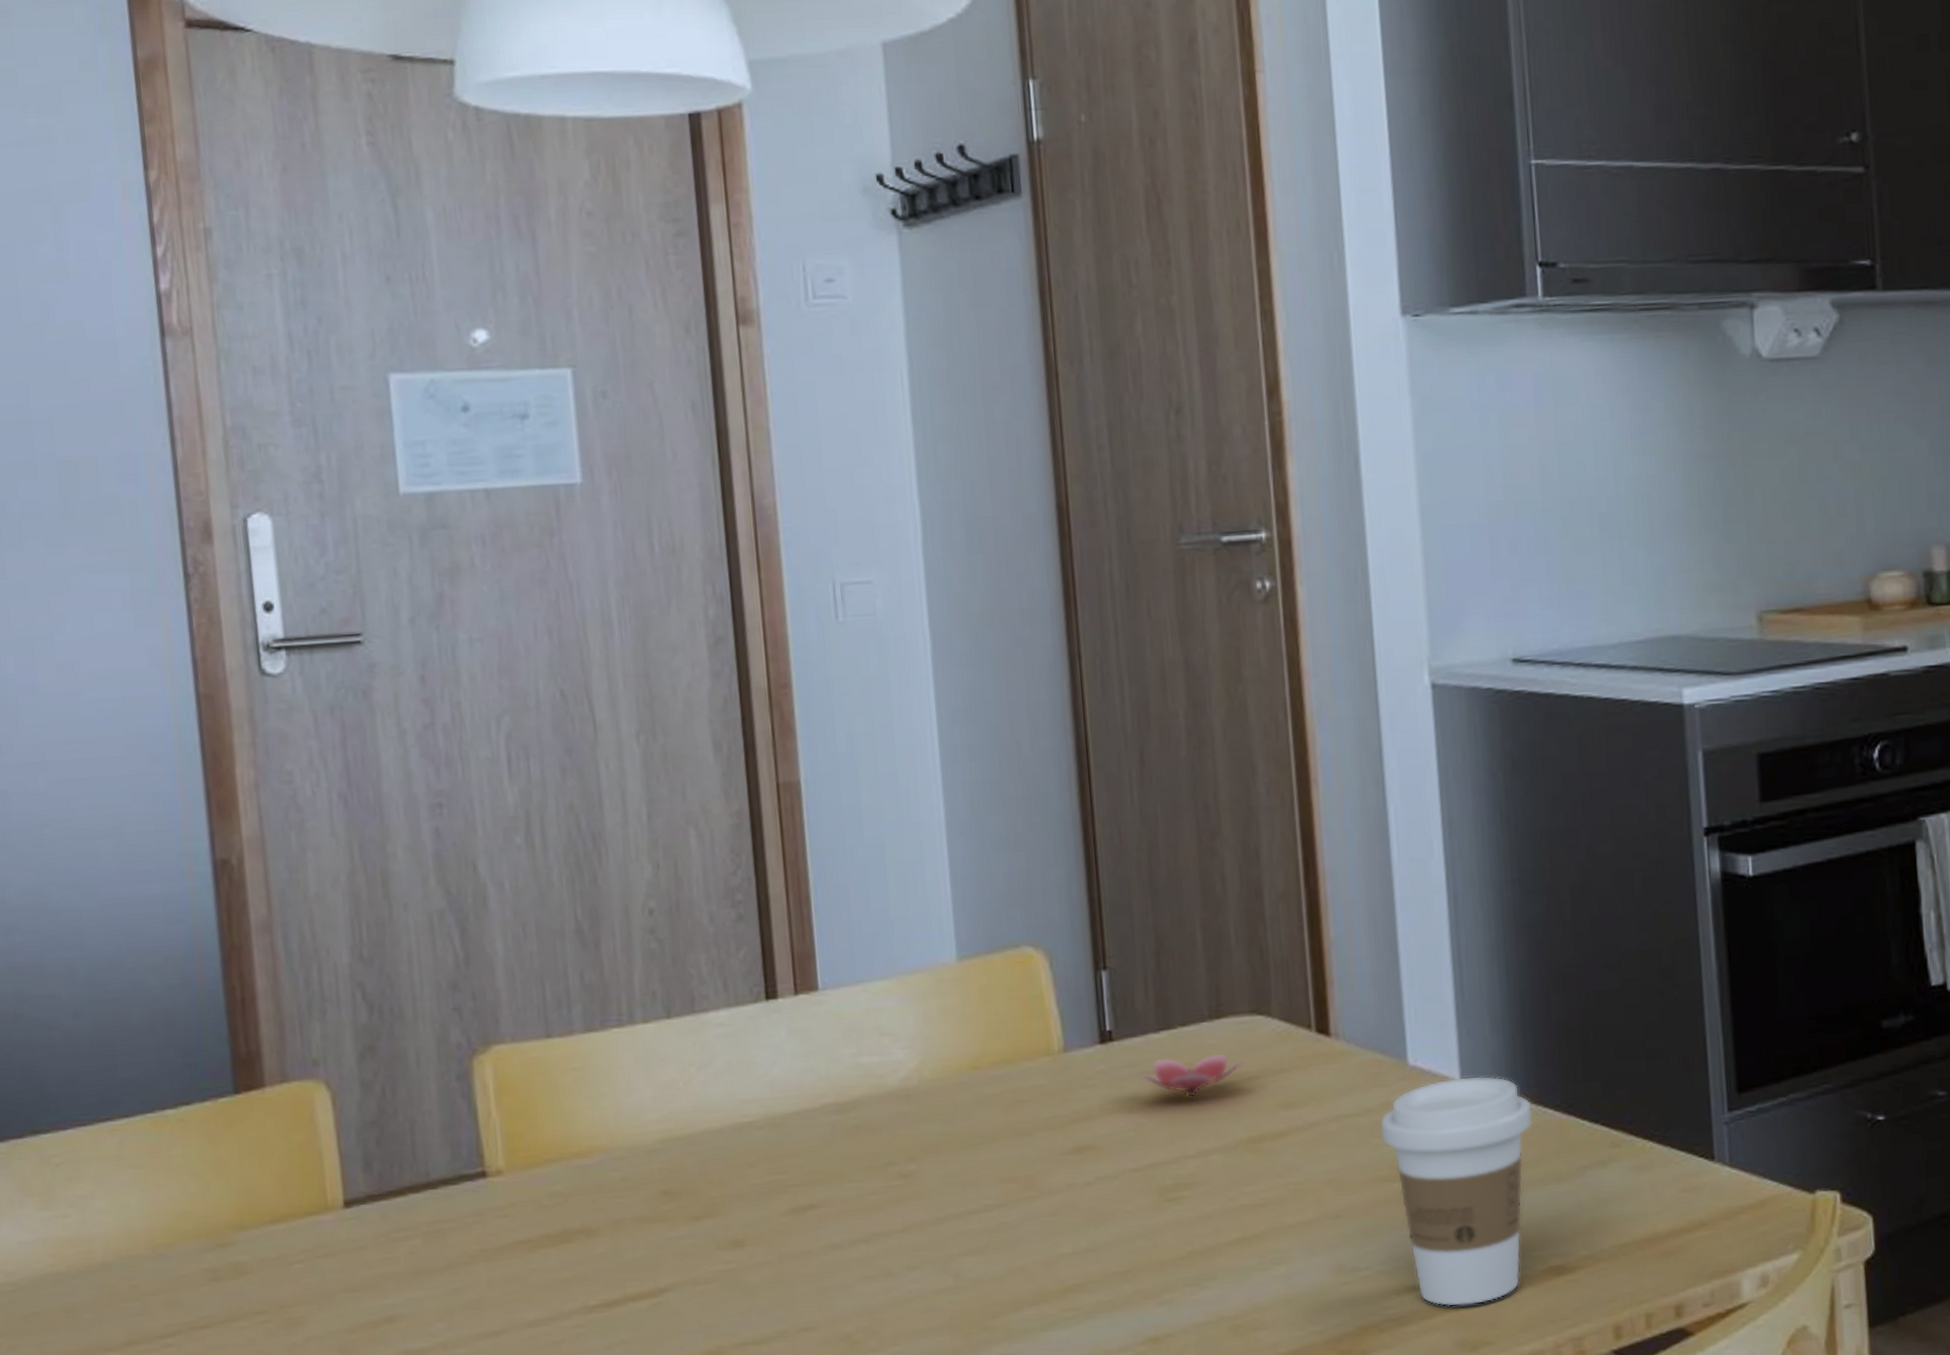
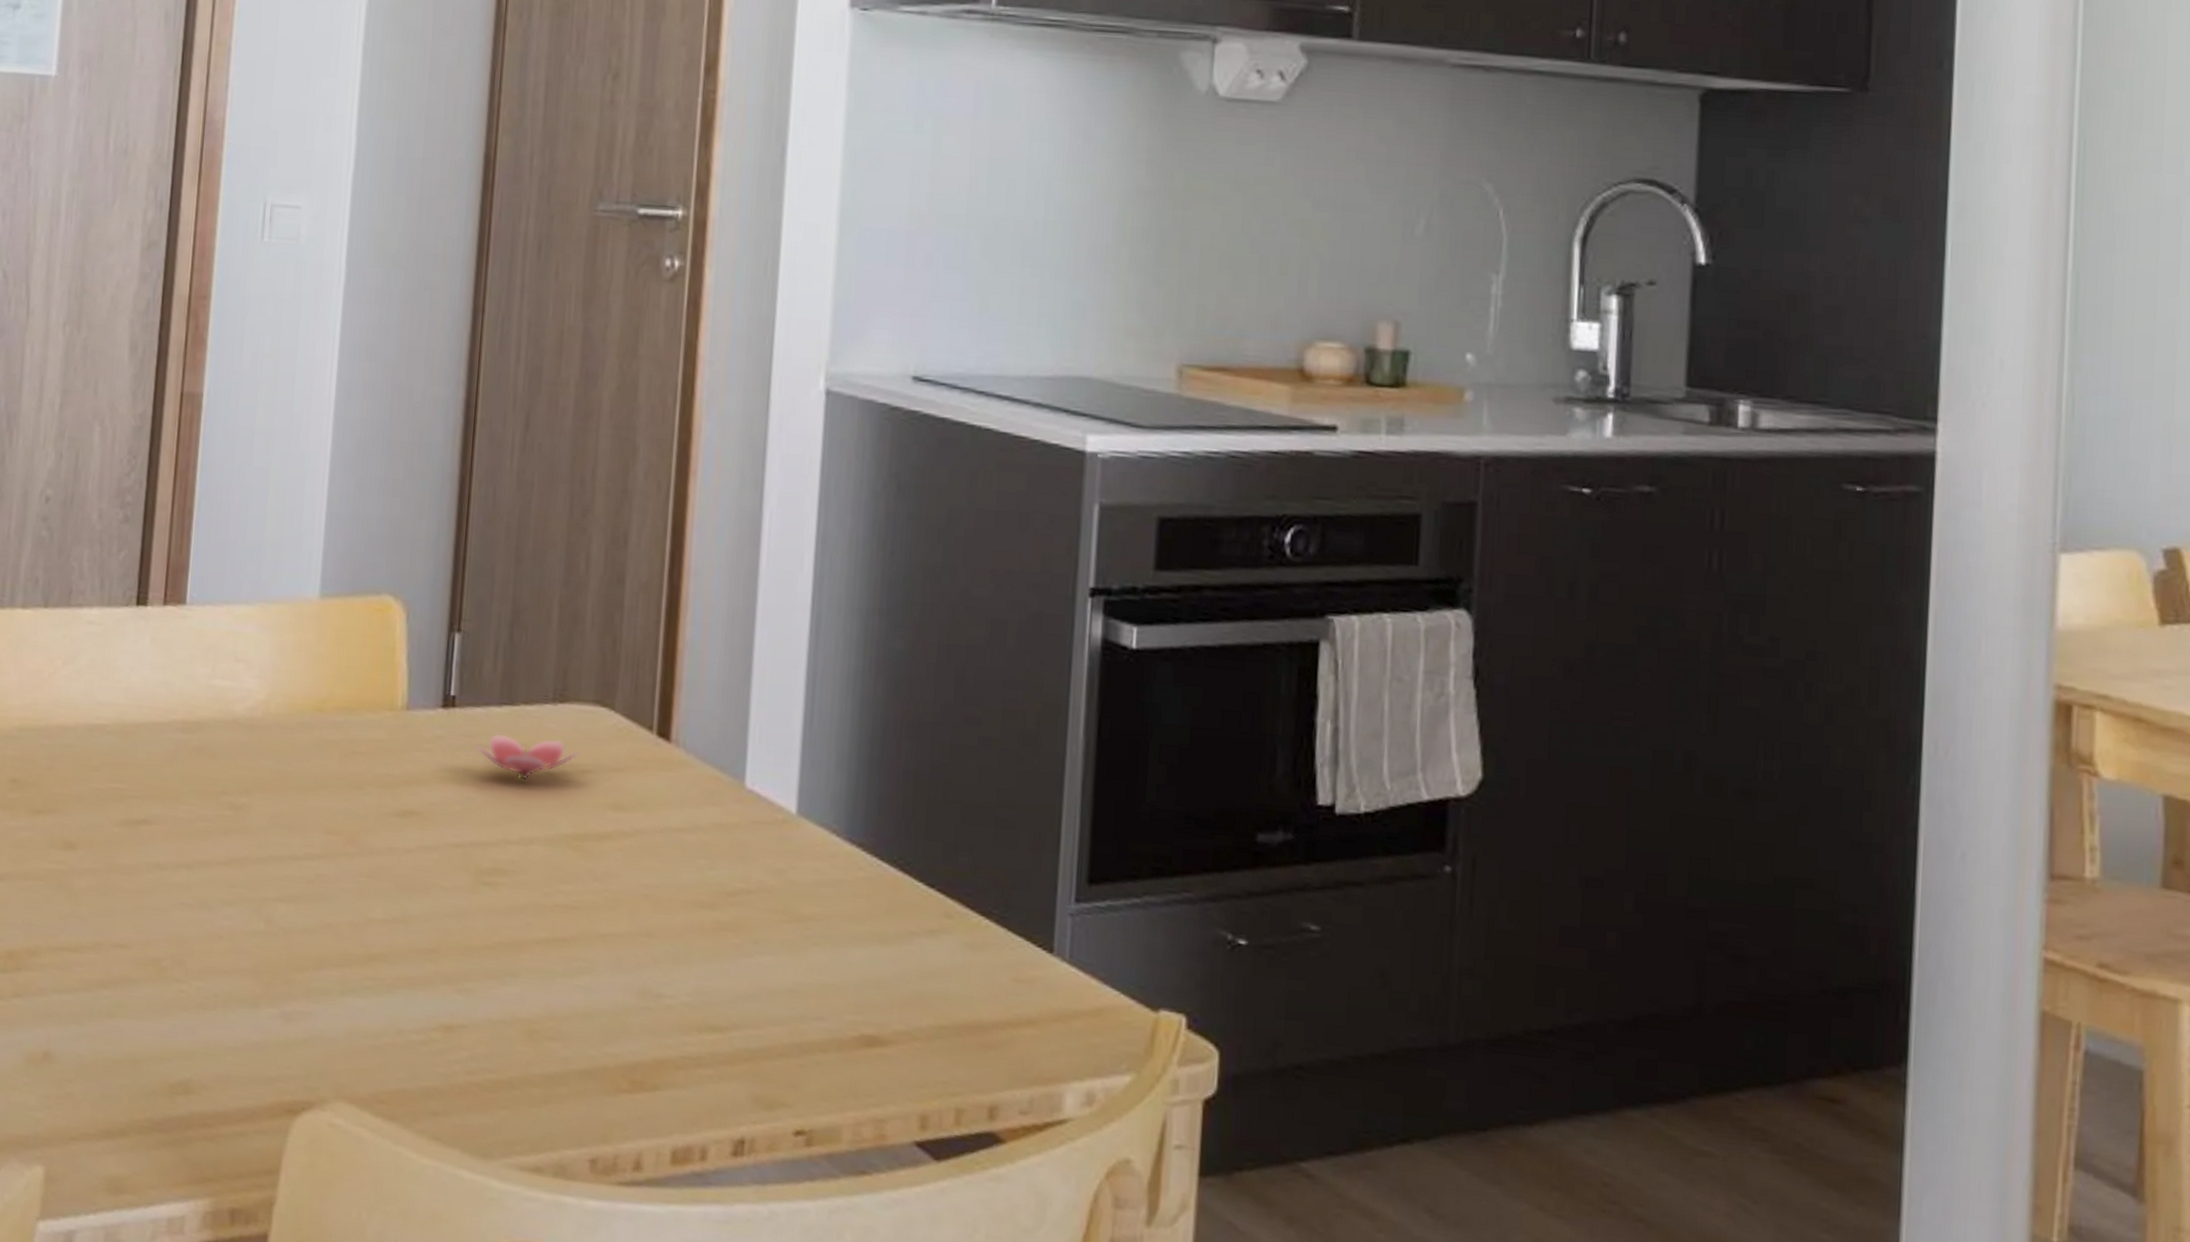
coffee cup: present [1380,1075,1533,1307] -> none [706,809,867,1061]

